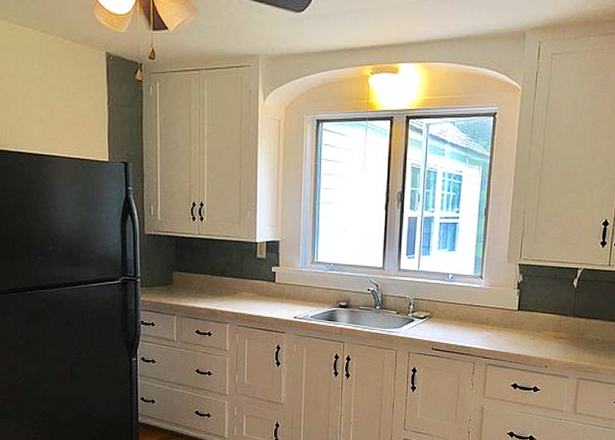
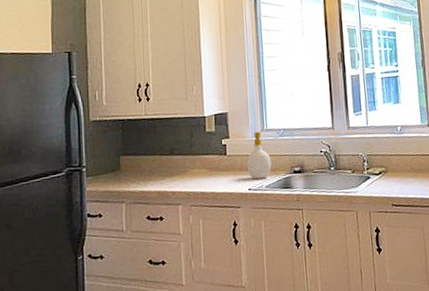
soap bottle: none [294,263,318,309] -> present [246,131,272,180]

